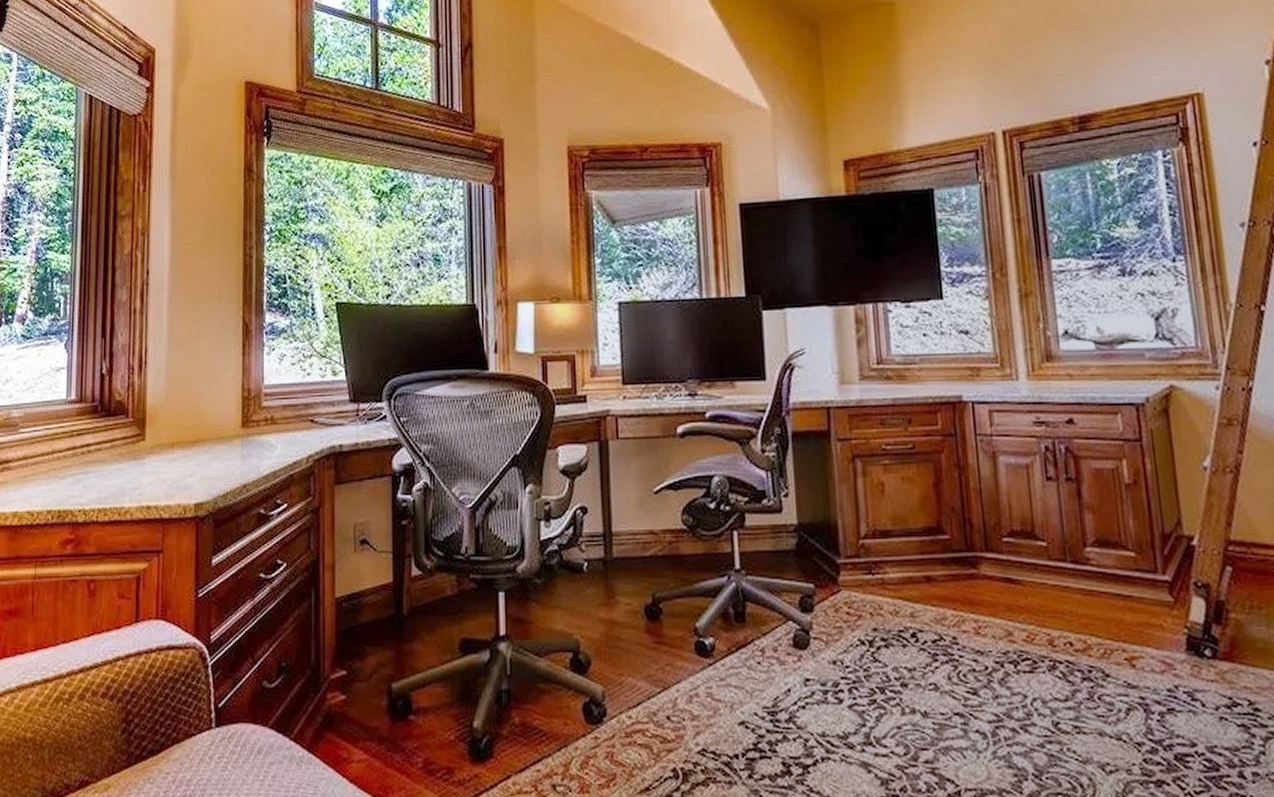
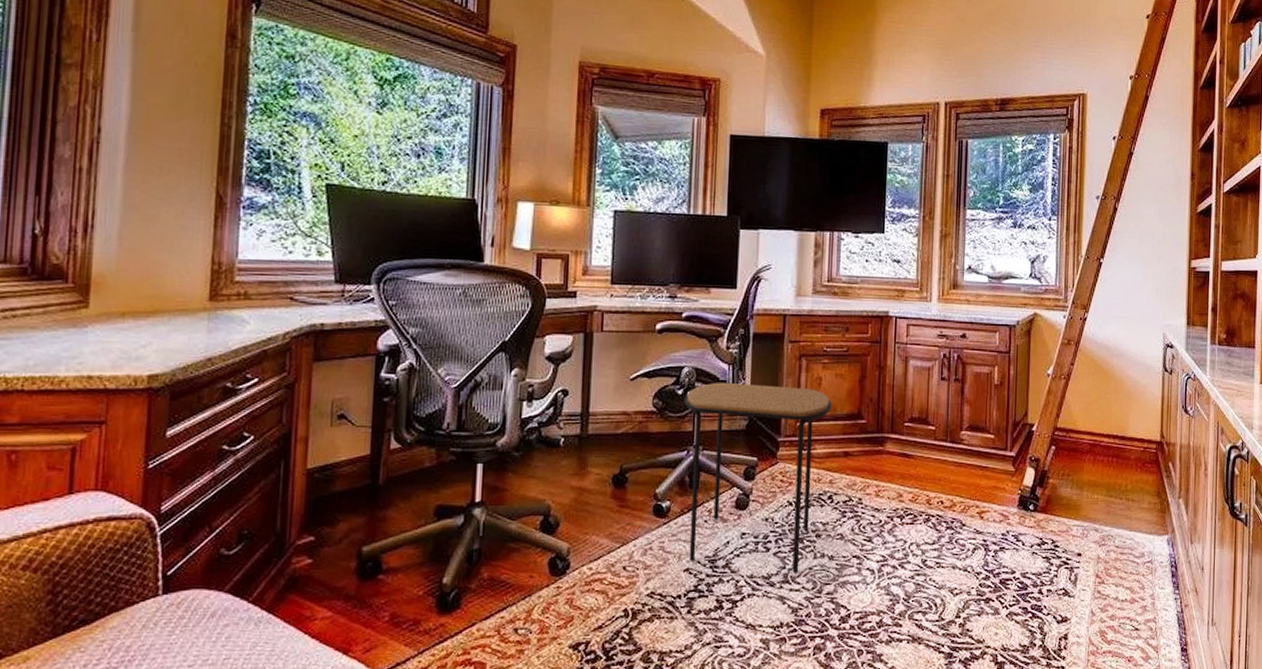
side table: none [718,492,902,733] -> present [684,382,832,573]

